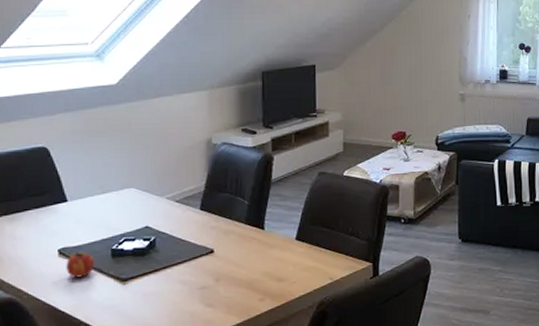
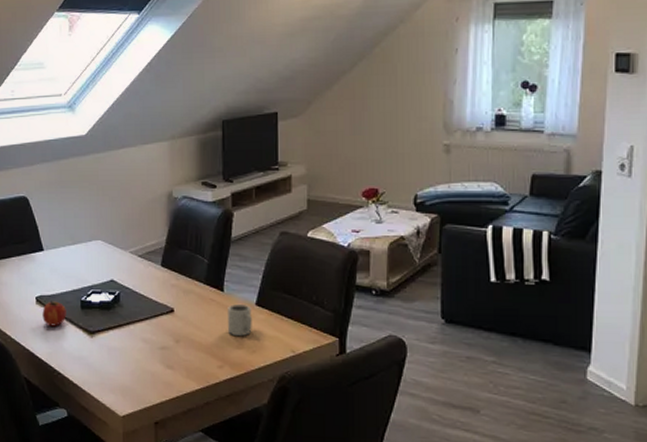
cup: none [268,240,292,270] -> present [227,304,252,336]

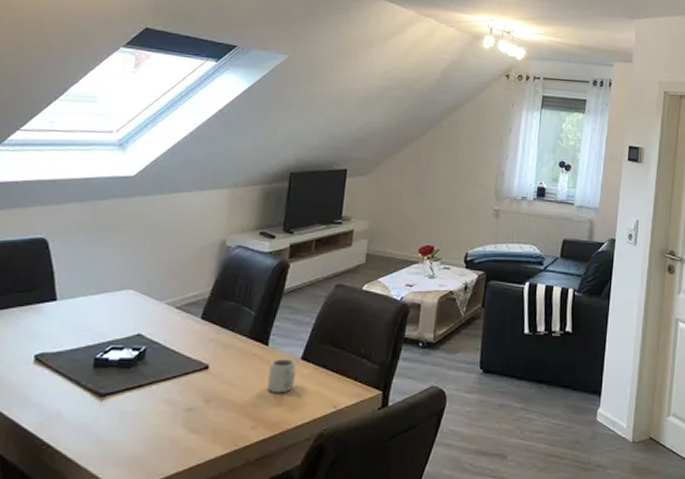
fruit: present [42,301,67,327] -> none [39,359,74,390]

